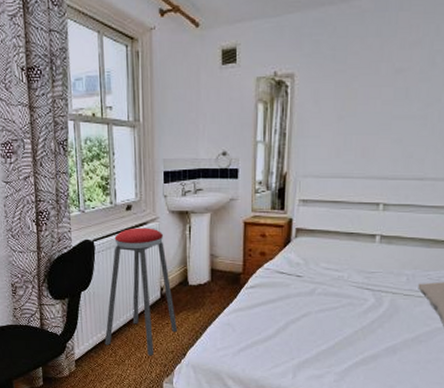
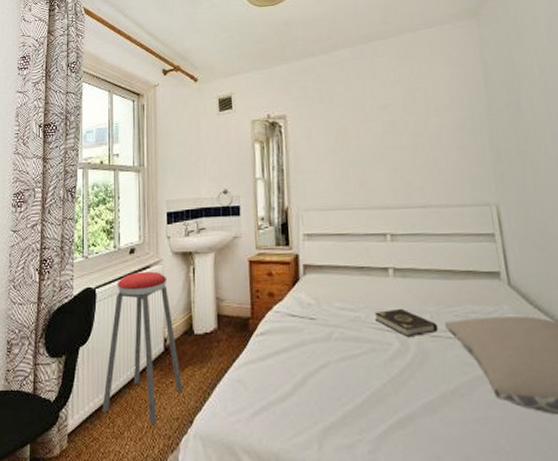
book: none [356,270,411,295] -> present [374,308,438,338]

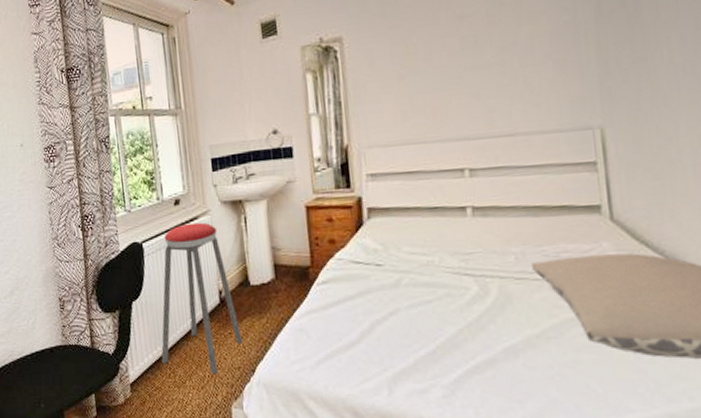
book: present [374,308,438,338] -> none [449,250,523,281]

